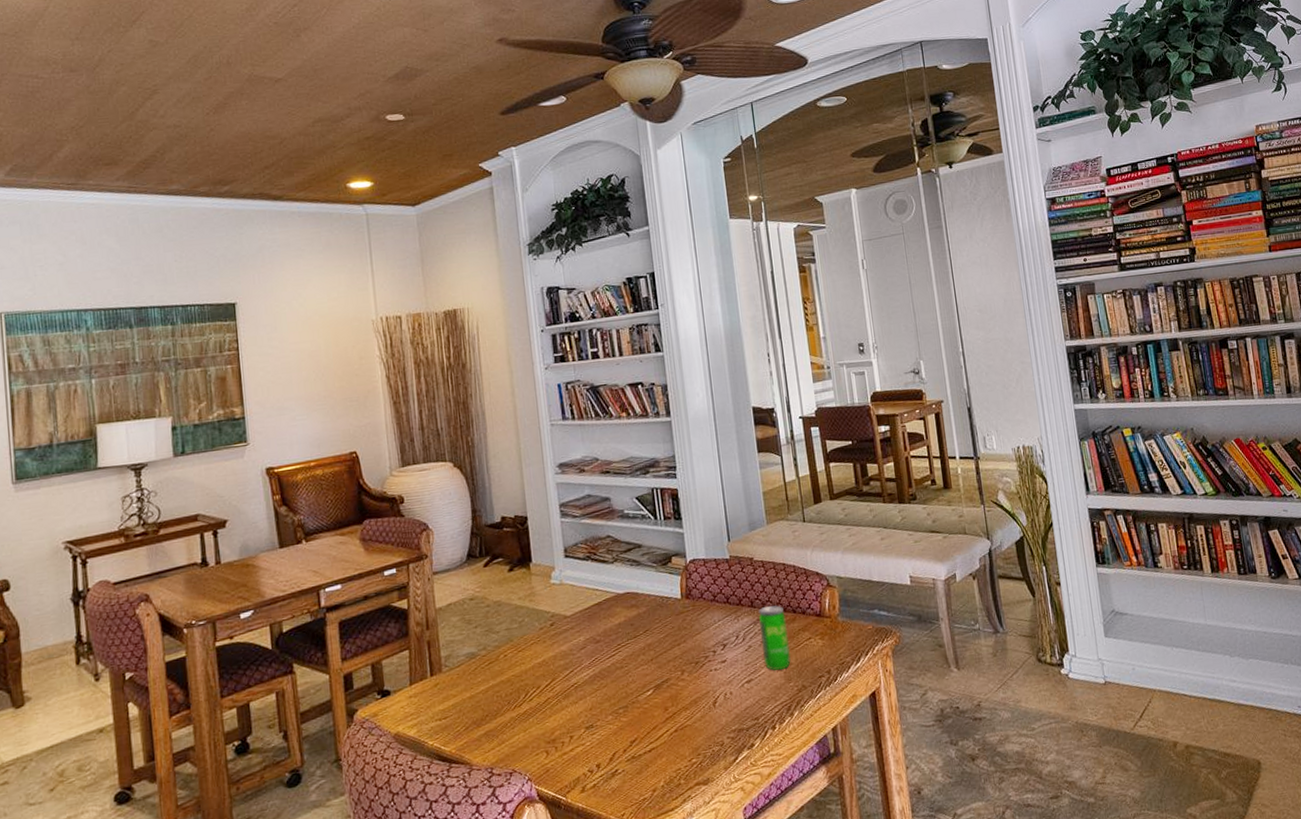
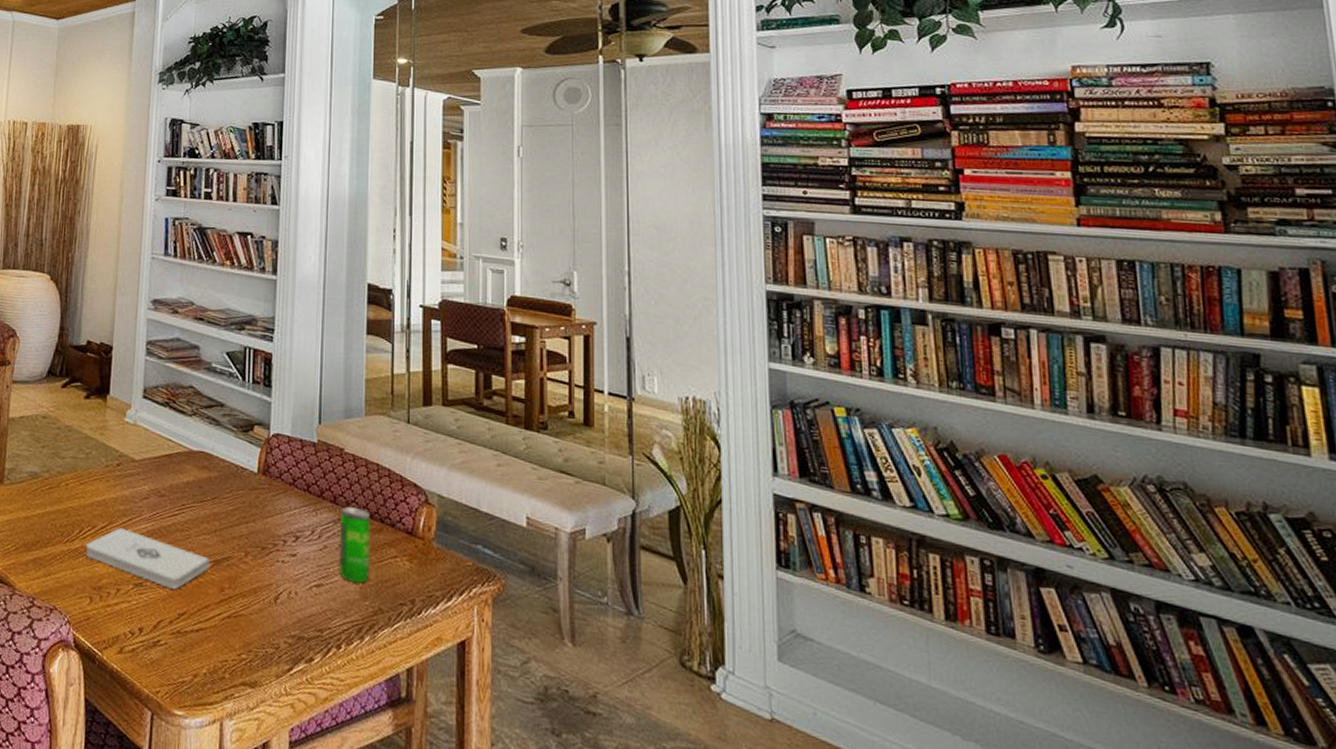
notepad: none [533,680,651,722] -> present [85,528,209,589]

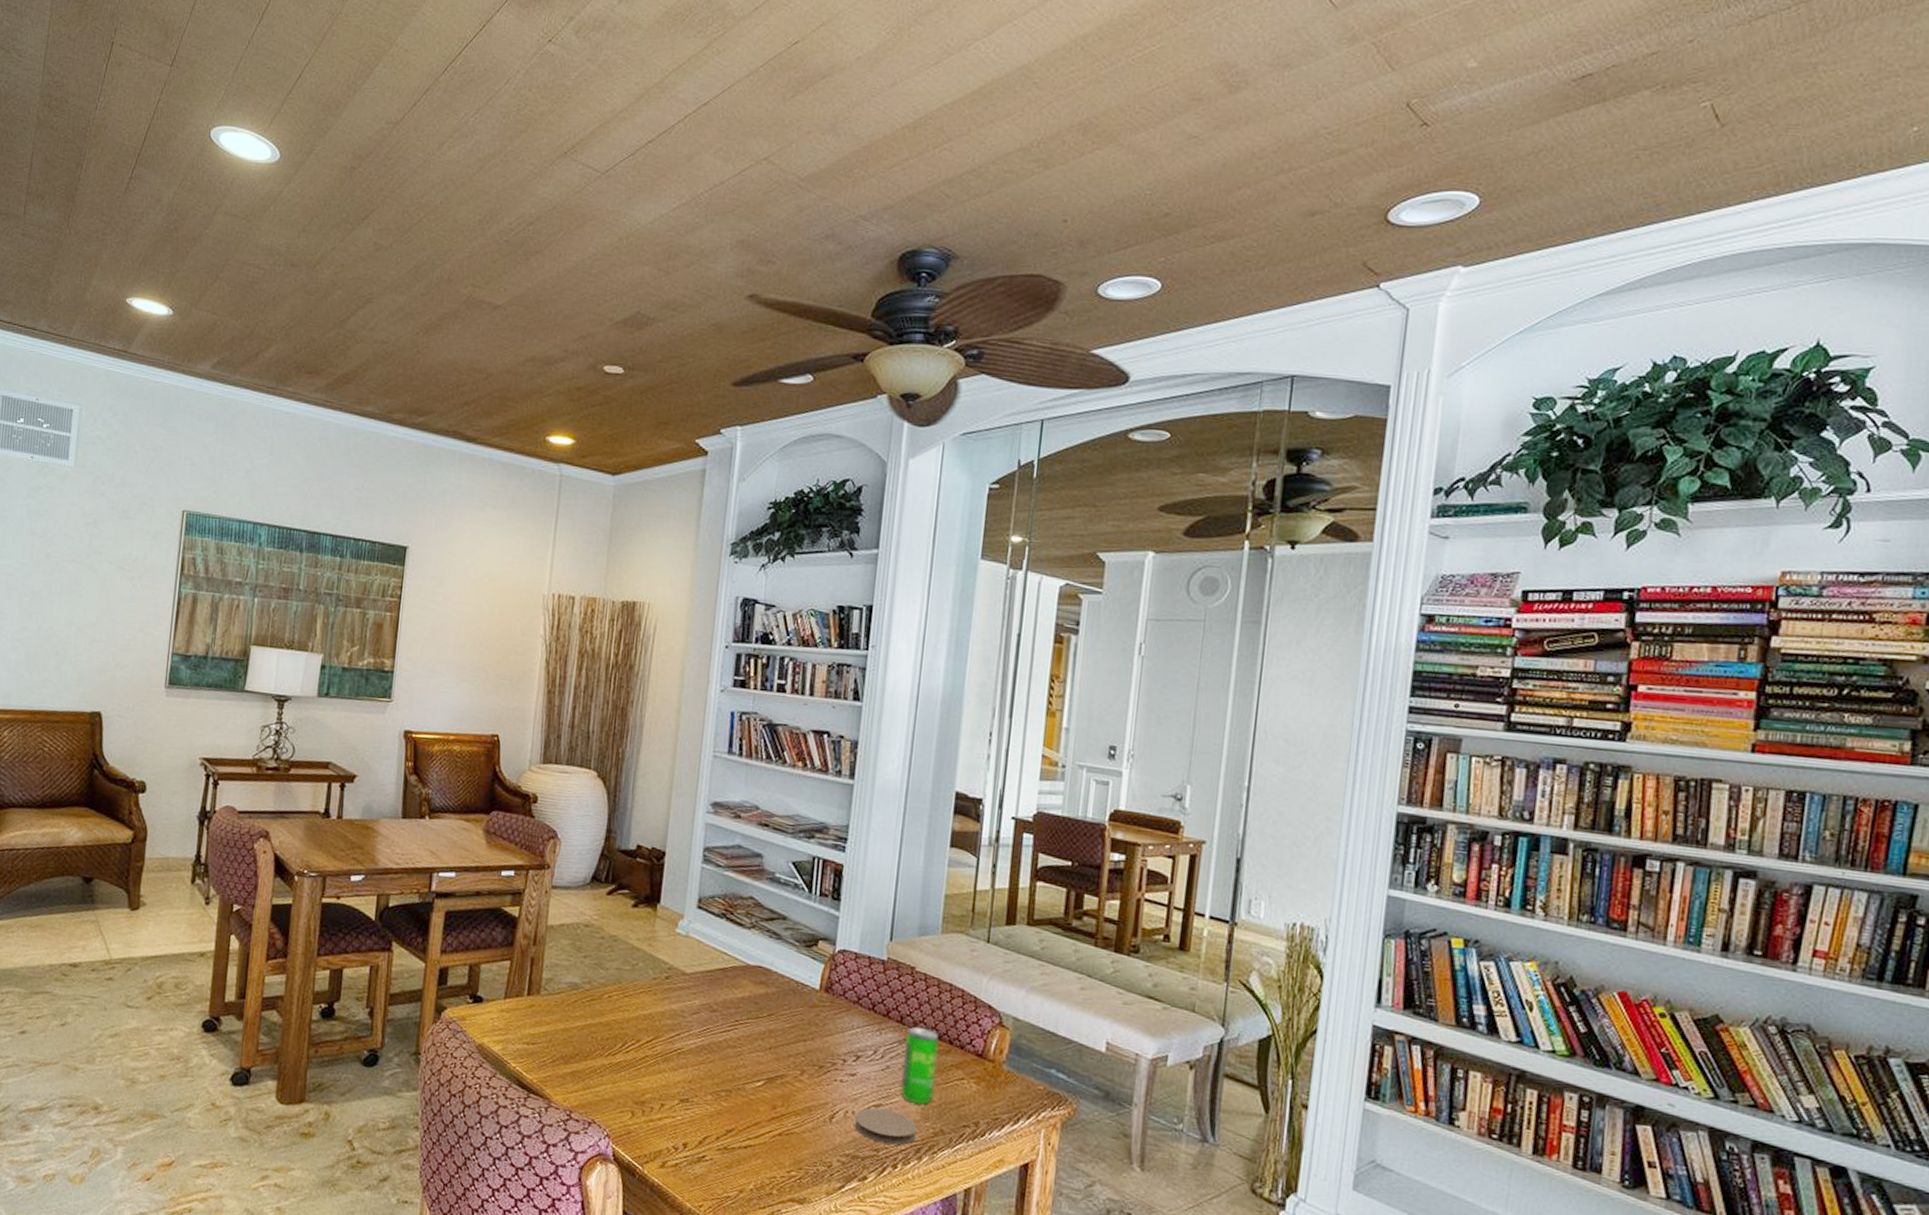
notepad: present [85,528,209,589] -> none [628,1042,762,1106]
coaster: none [298,588,357,626] -> present [854,1108,917,1146]

